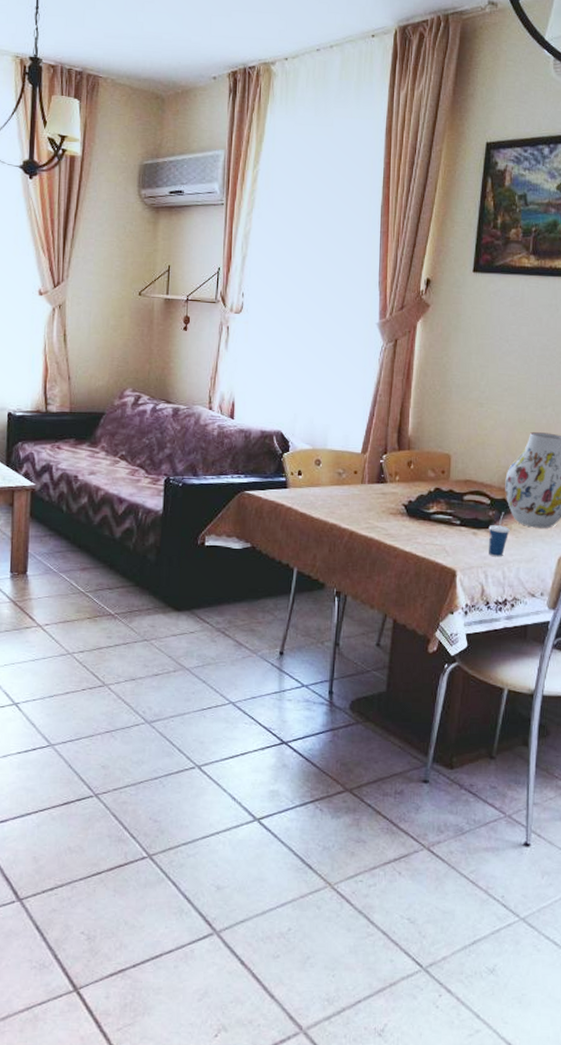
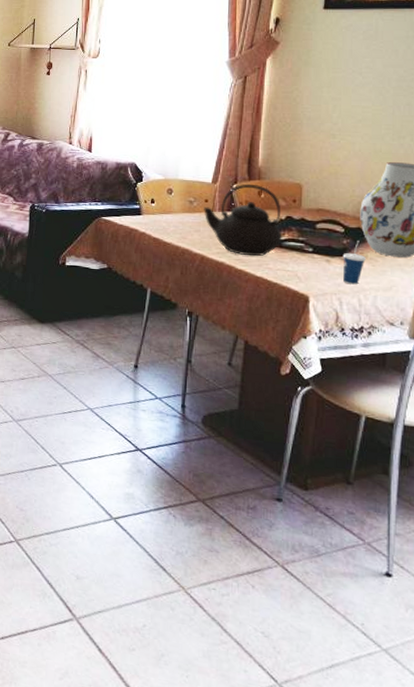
teapot: none [353,454,431,531] -> present [204,184,282,257]

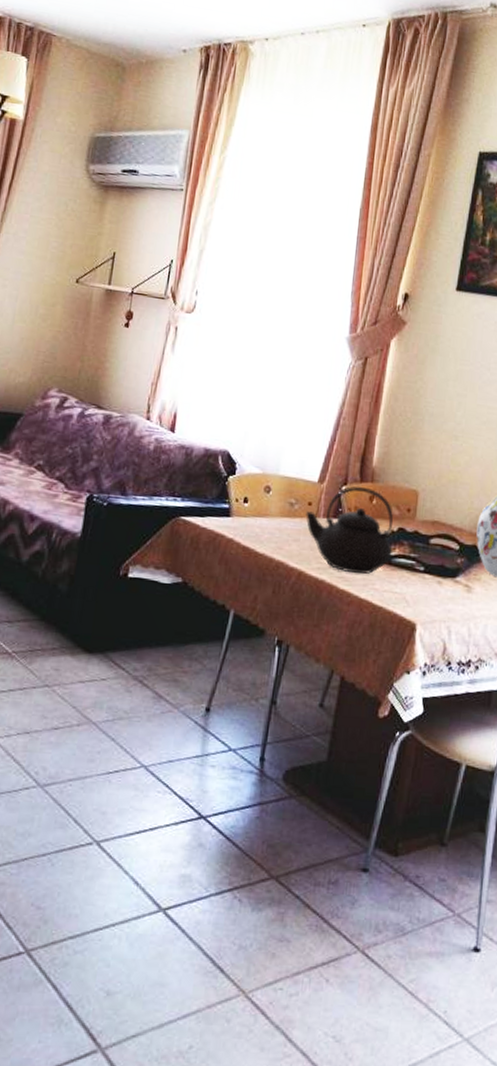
cup: present [342,241,366,285] -> none [453,560,479,611]

